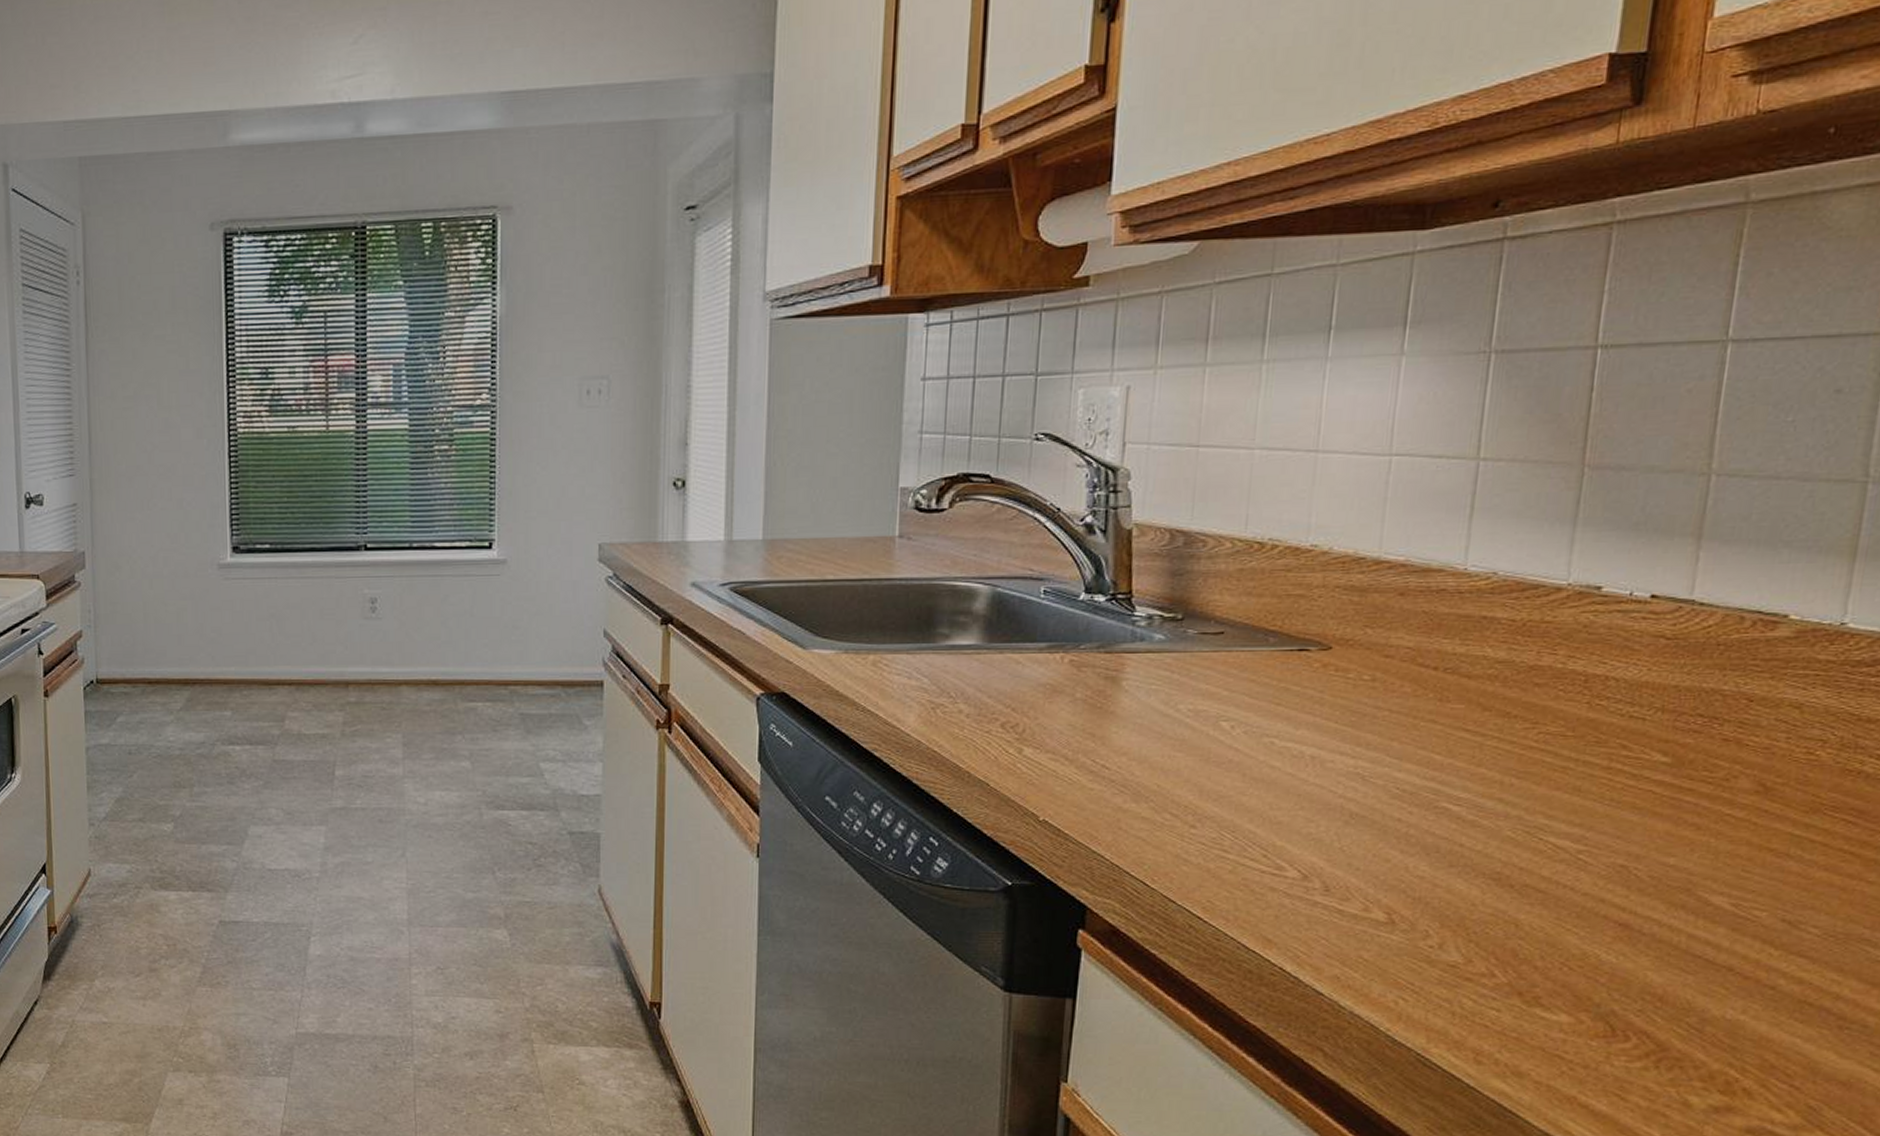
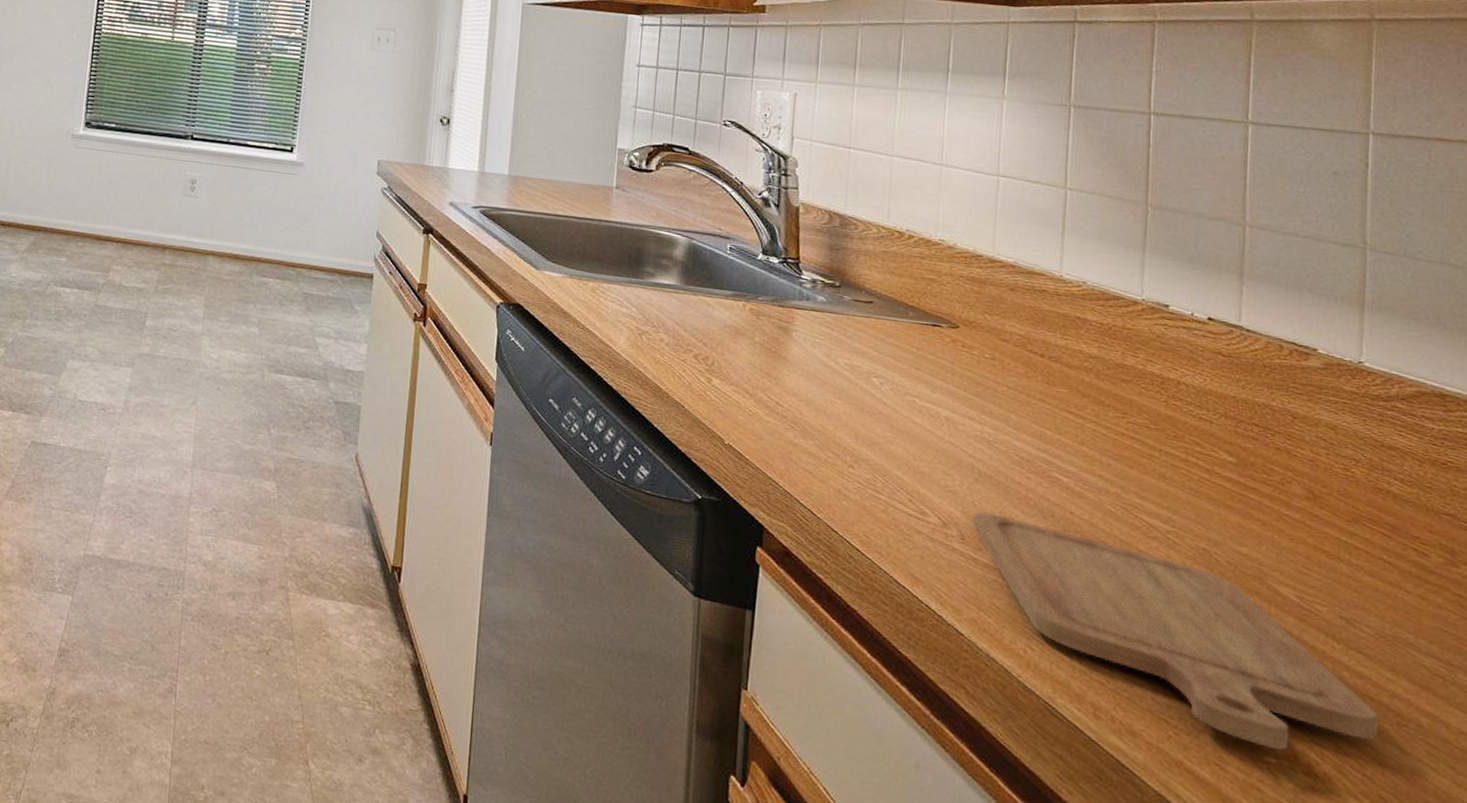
chopping board: none [1340,857,1817,1071] -> present [973,511,1379,751]

